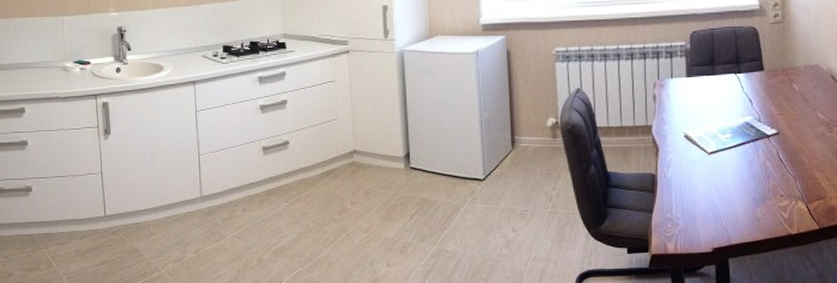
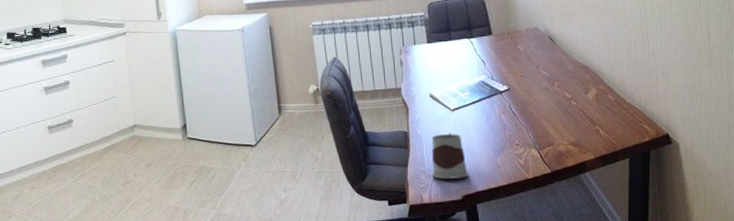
mug: none [679,178,723,229] -> present [431,133,469,179]

